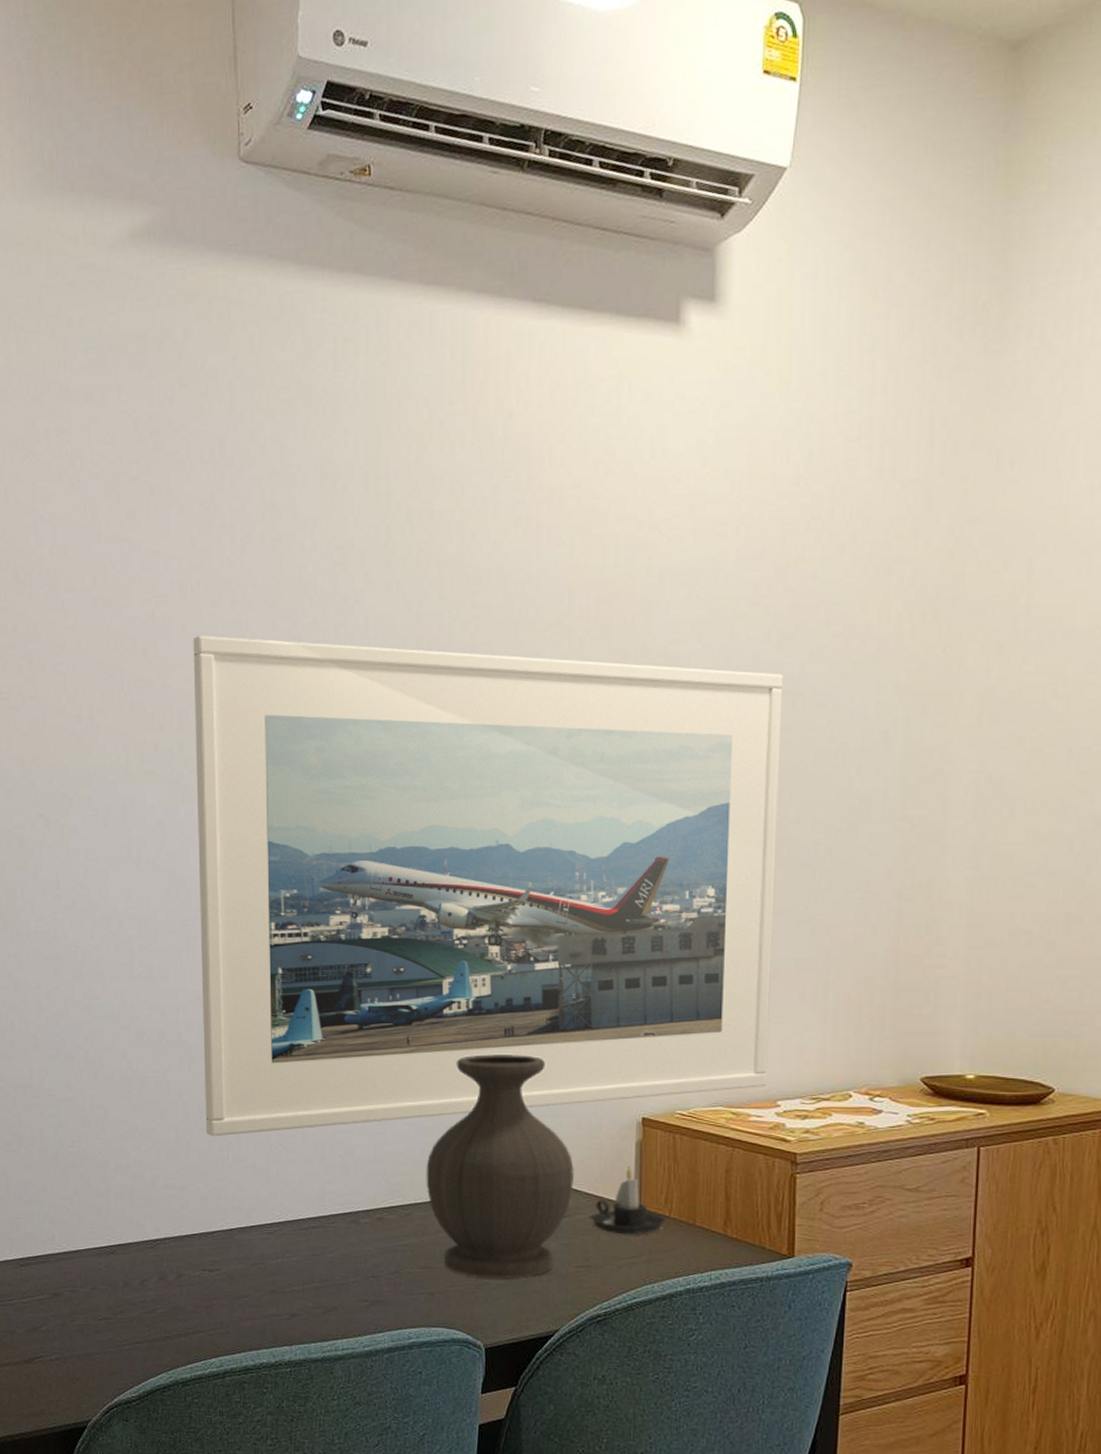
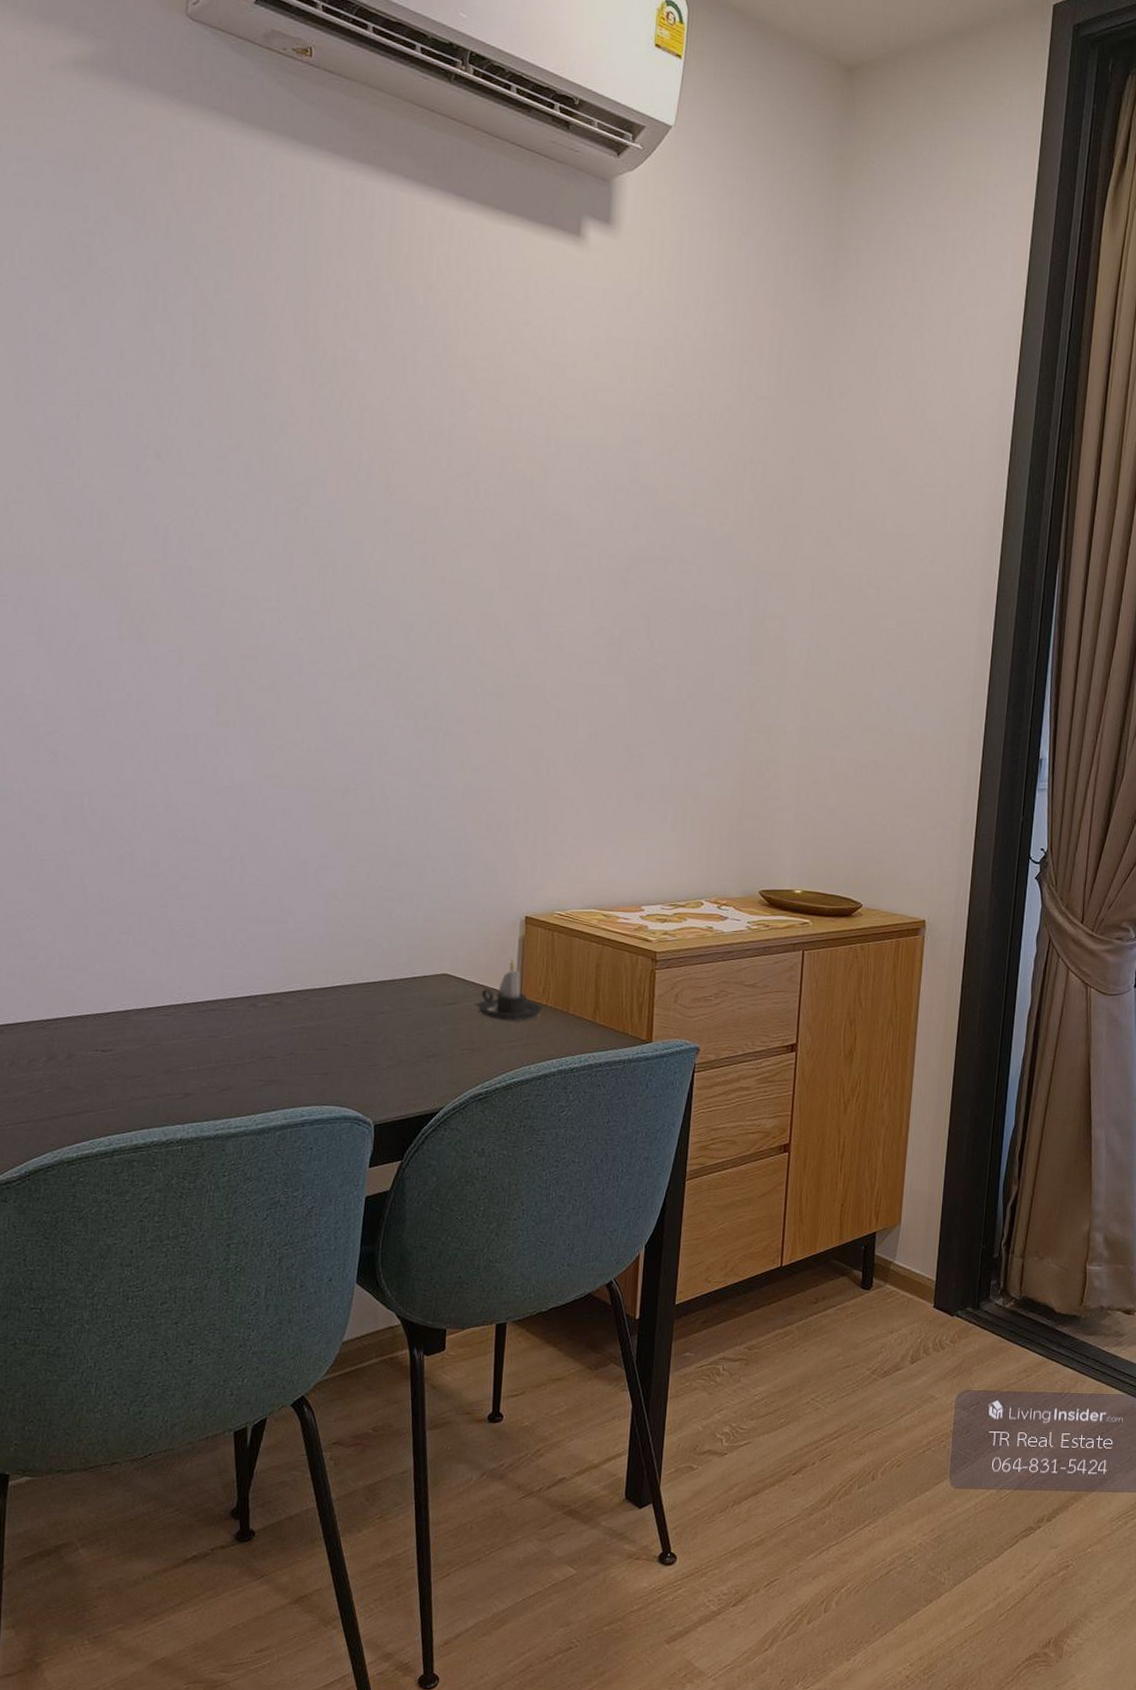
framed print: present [193,635,783,1137] -> none [105,443,657,920]
vase: present [426,1054,575,1278] -> none [324,853,464,1060]

